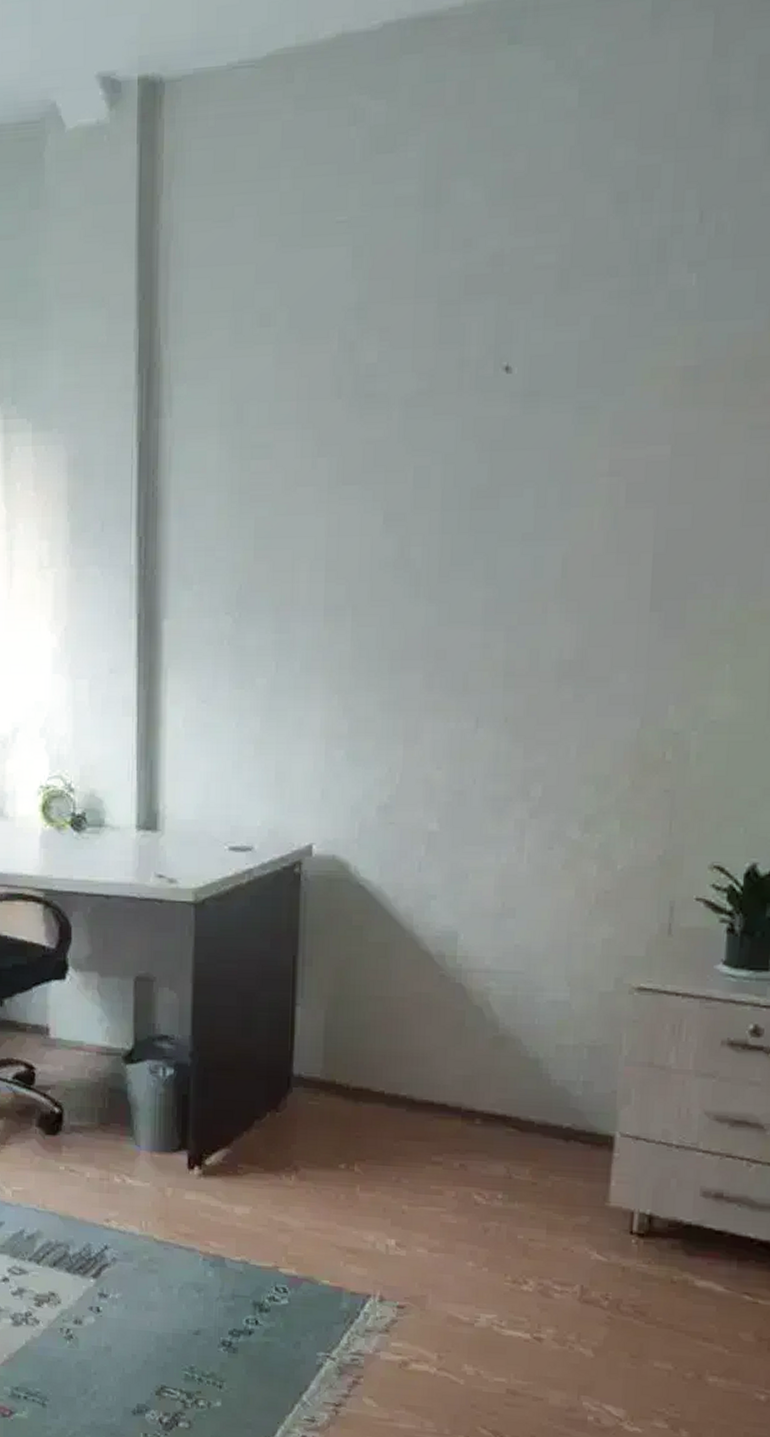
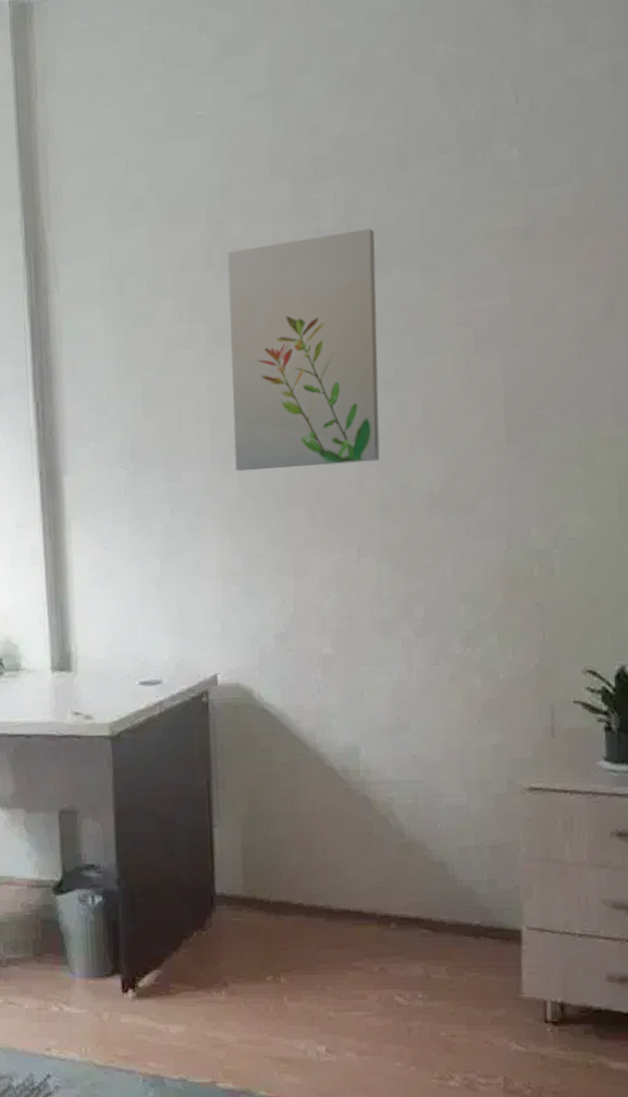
wall art: none [350,360,525,626] -> present [227,228,380,472]

